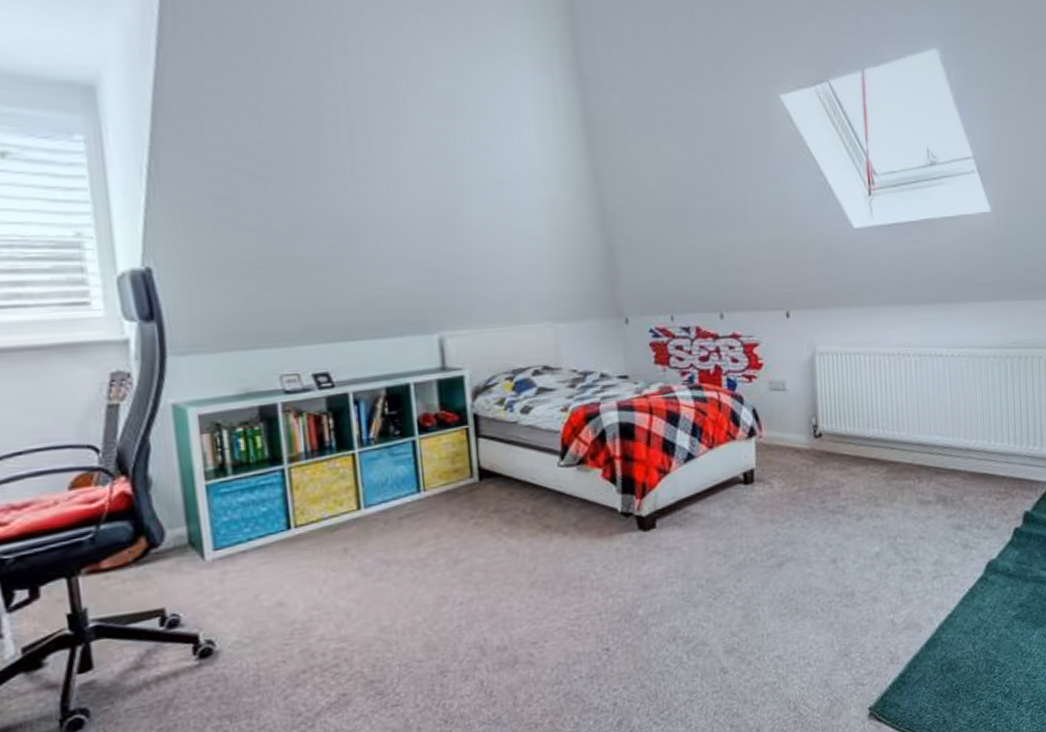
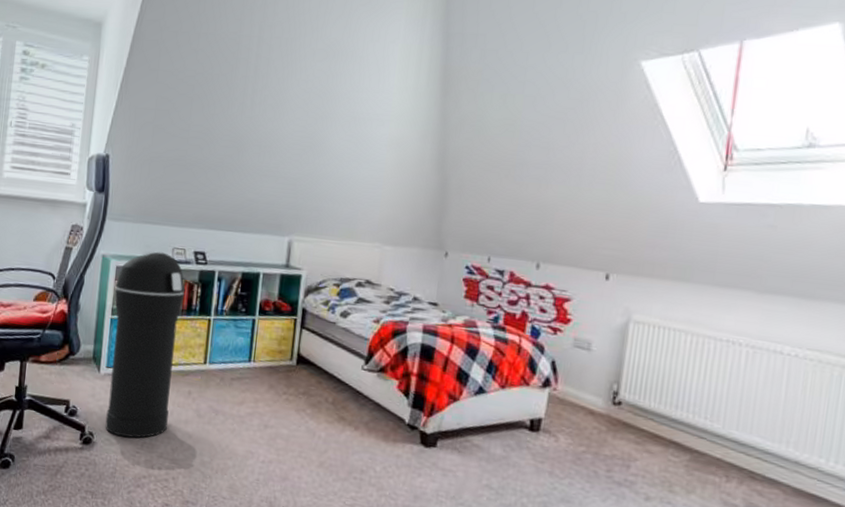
trash can: none [202,383,323,633] -> present [105,252,186,438]

